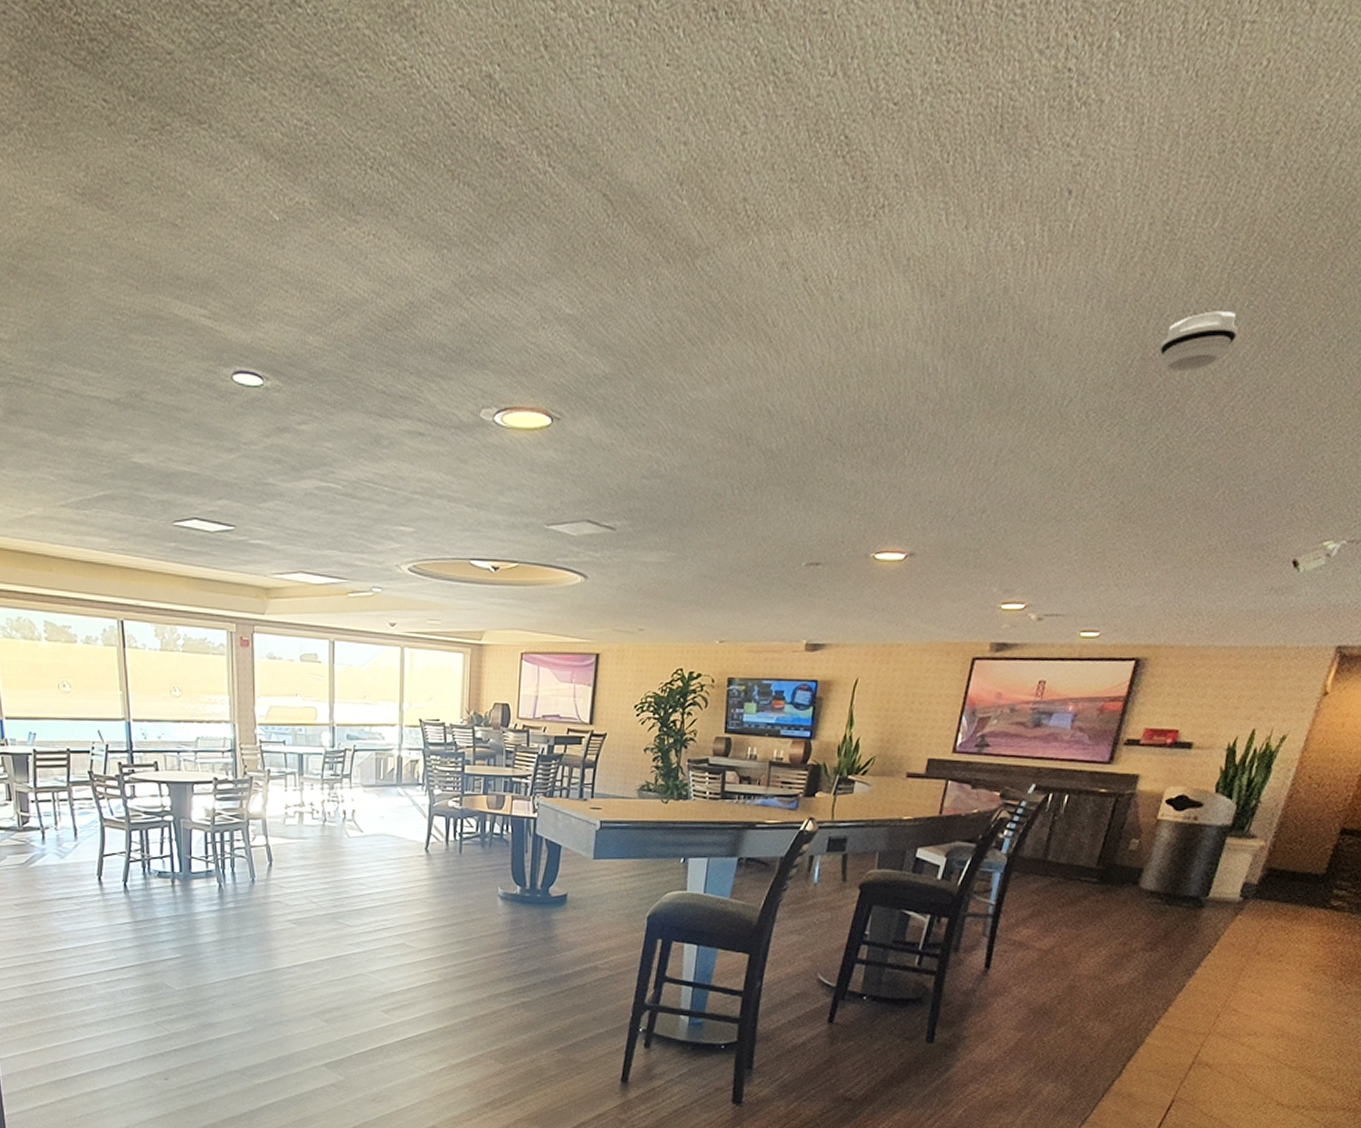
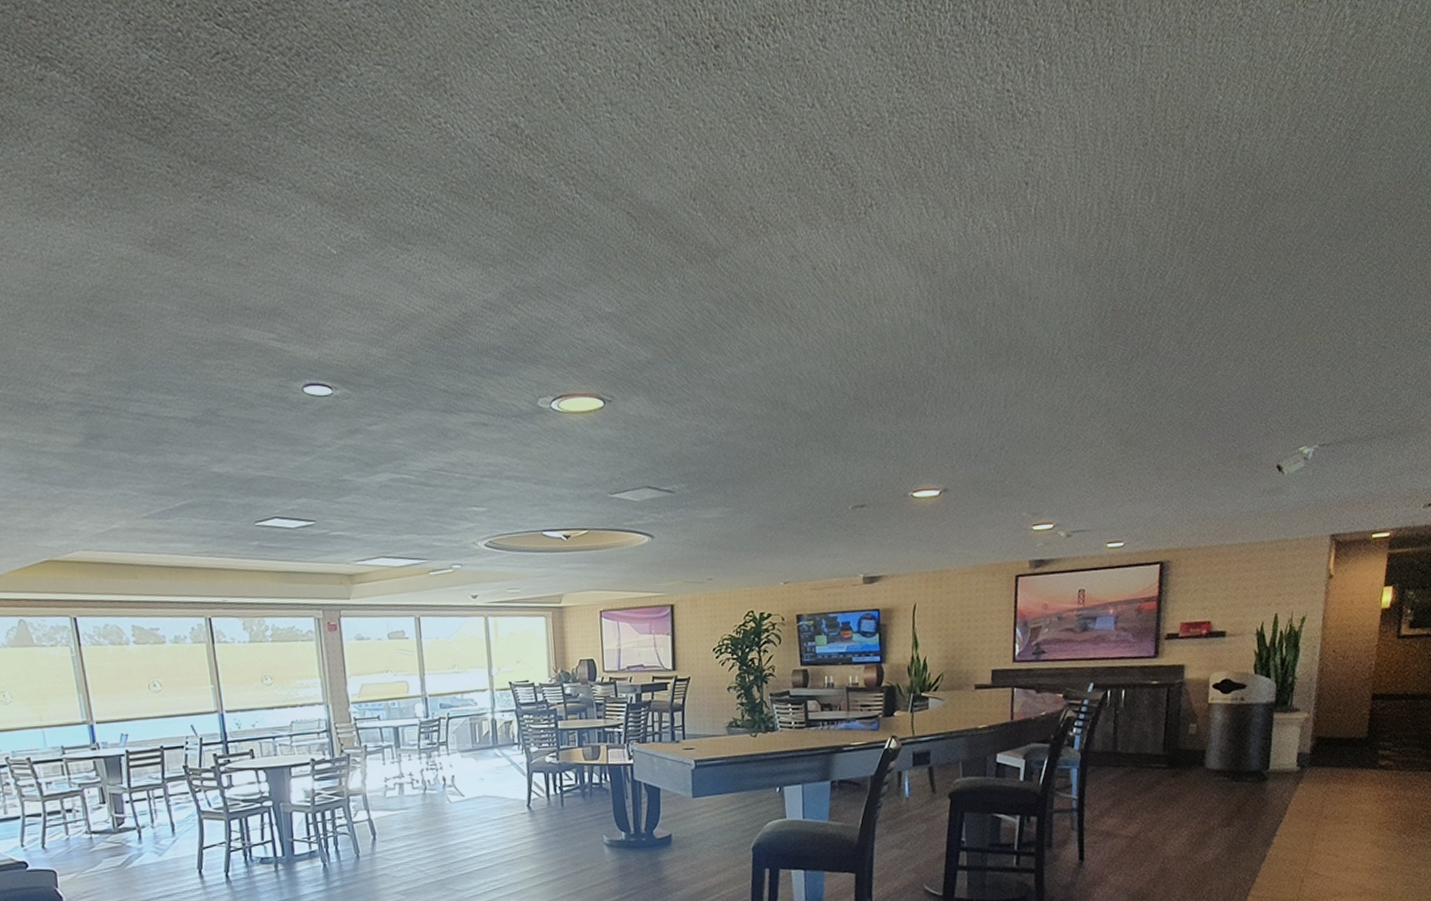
smoke detector: present [1160,311,1239,372] -> none [1127,267,1190,319]

